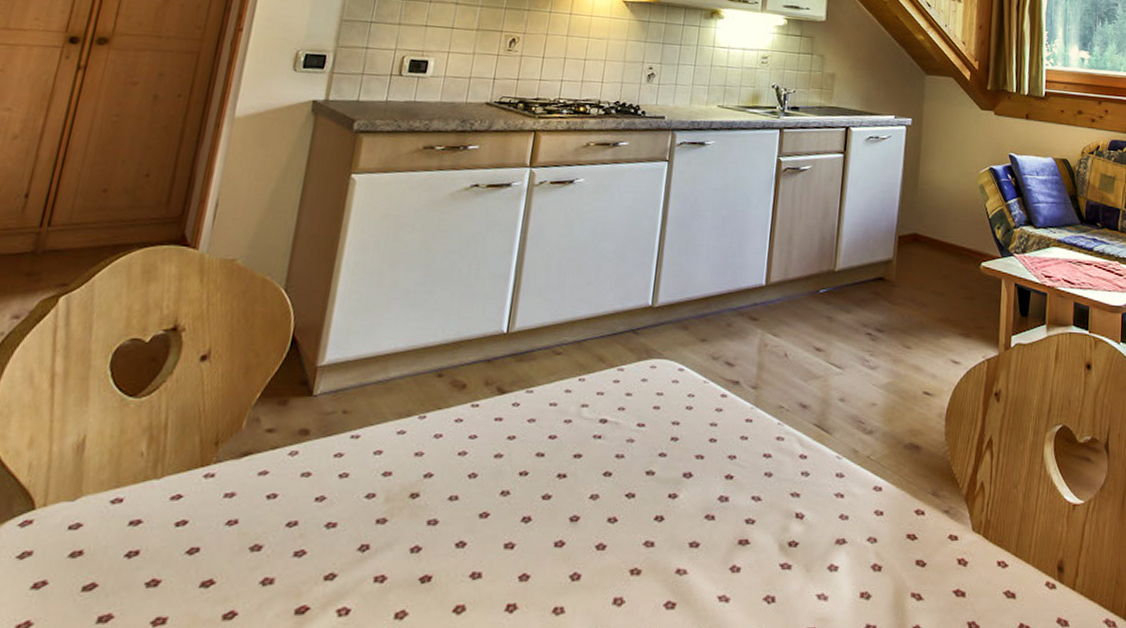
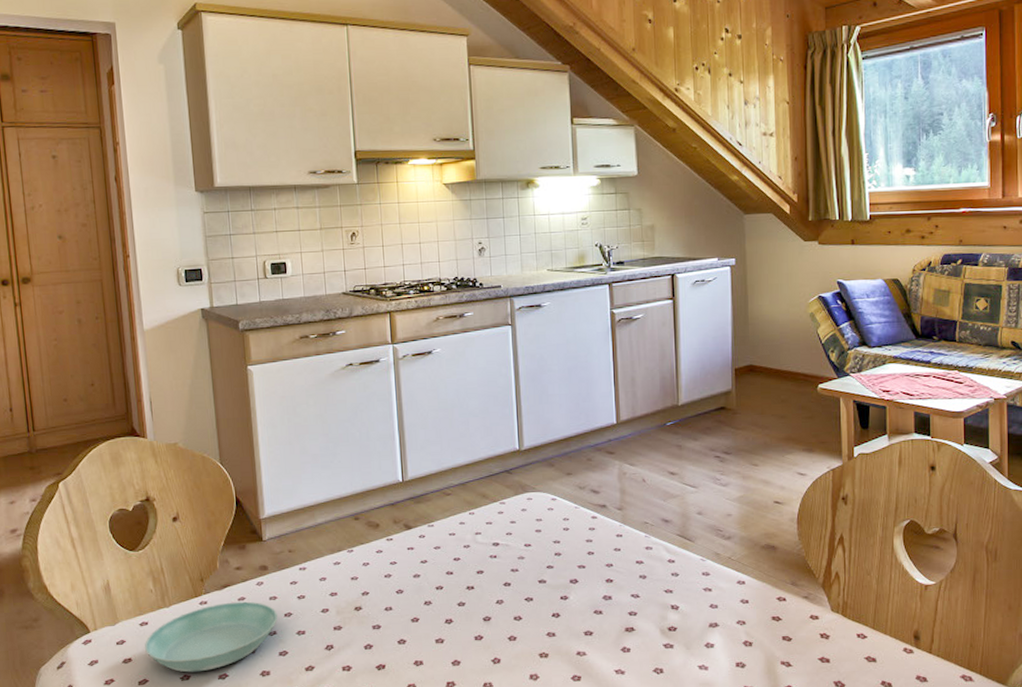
saucer: none [106,476,306,576] -> present [144,601,278,673]

